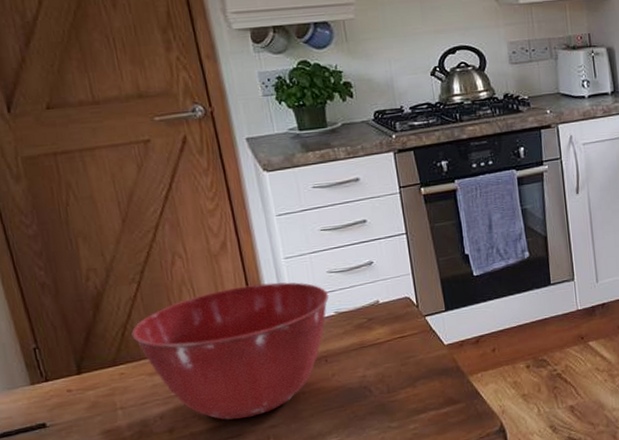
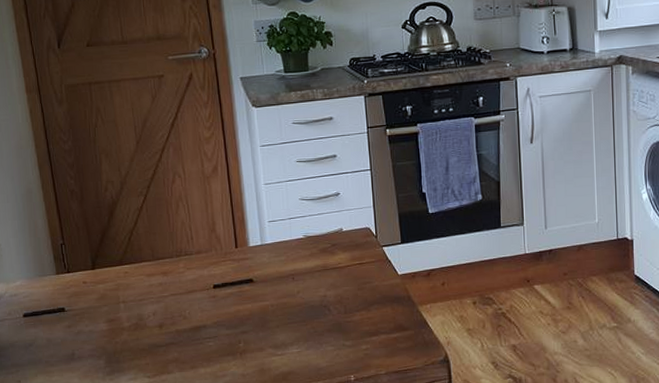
mixing bowl: present [131,282,329,420] -> none [136,205,300,322]

